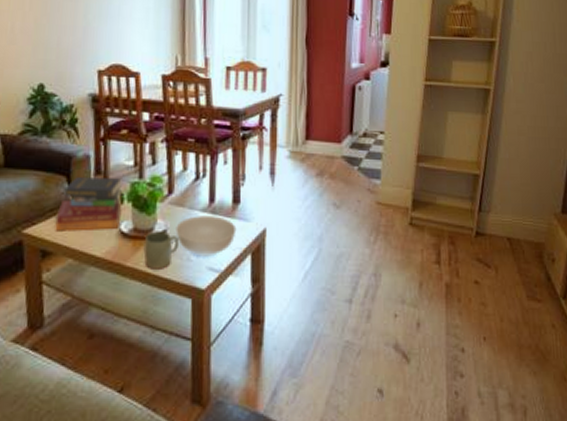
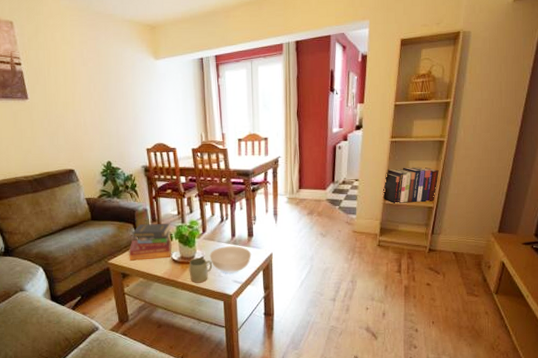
books: none [416,119,484,168] -> present [383,167,438,203]

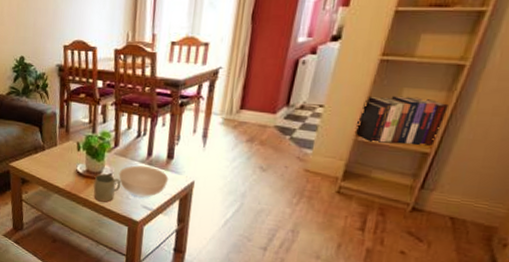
books: present [129,224,172,261] -> none [31,129,79,169]

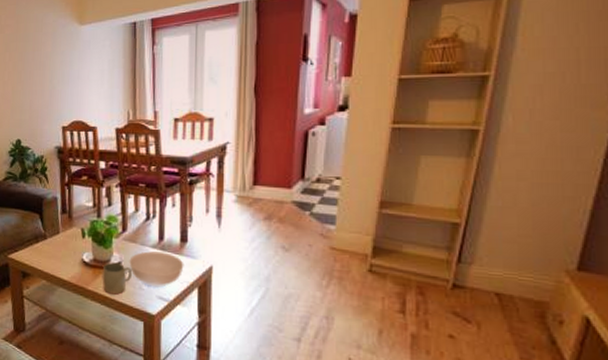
books: present [356,95,447,146] -> none [379,164,468,215]

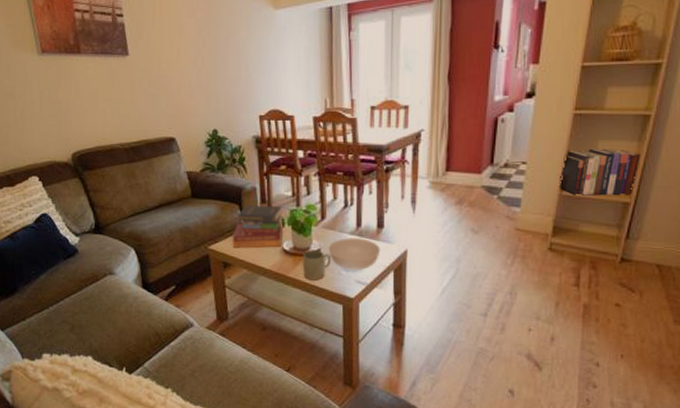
books: none [32,215,84,259] -> present [232,205,284,248]
books: none [379,164,468,215] -> present [560,148,639,196]

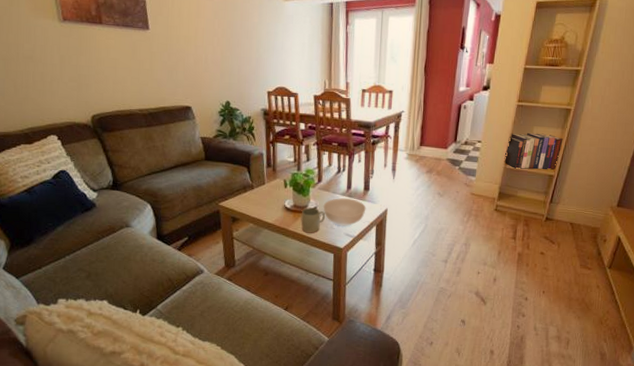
books: present [232,205,284,248] -> none [240,168,286,205]

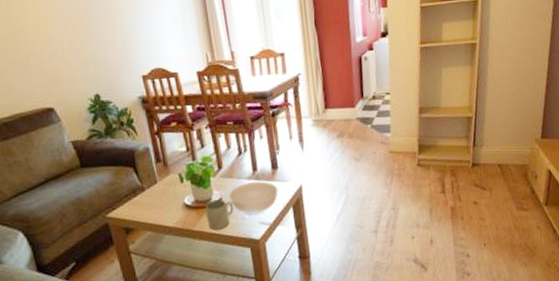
books: present [505,132,562,170] -> none [418,73,474,116]

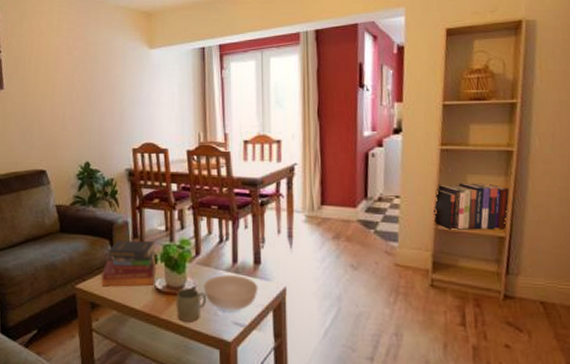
books: none [131,163,184,212] -> present [101,241,156,287]
books: none [418,73,474,116] -> present [434,183,509,230]

